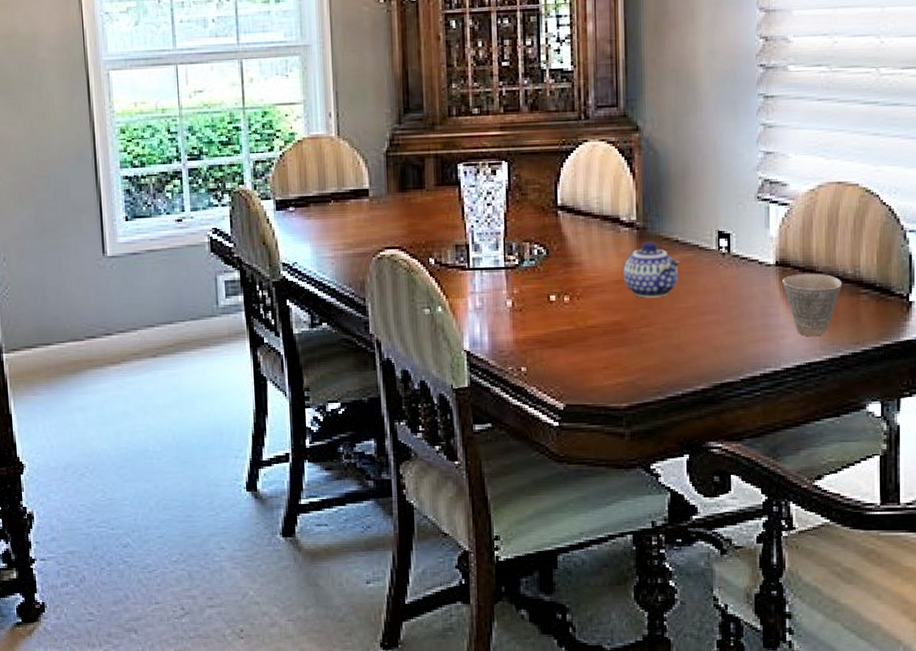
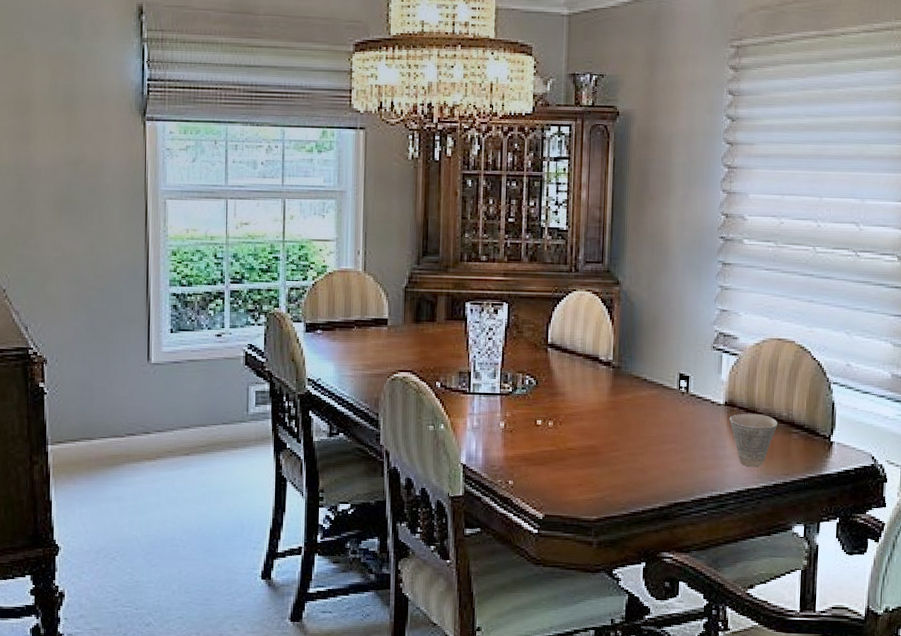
teapot: present [622,241,680,298] -> none [598,378,647,427]

